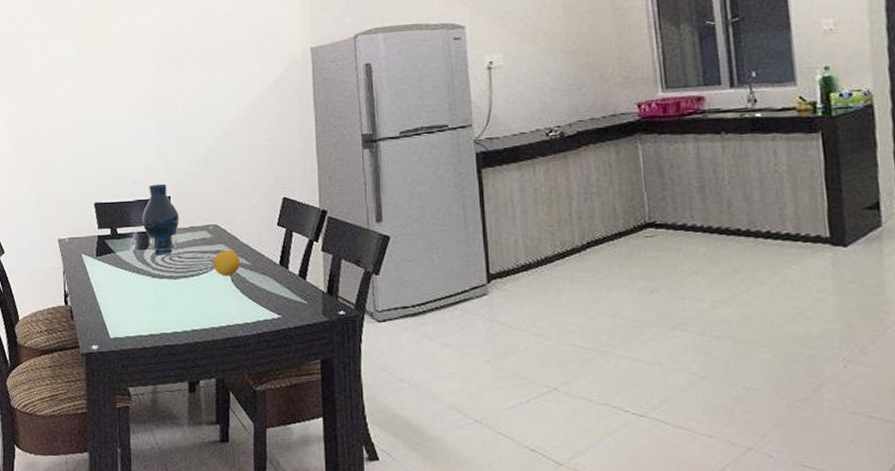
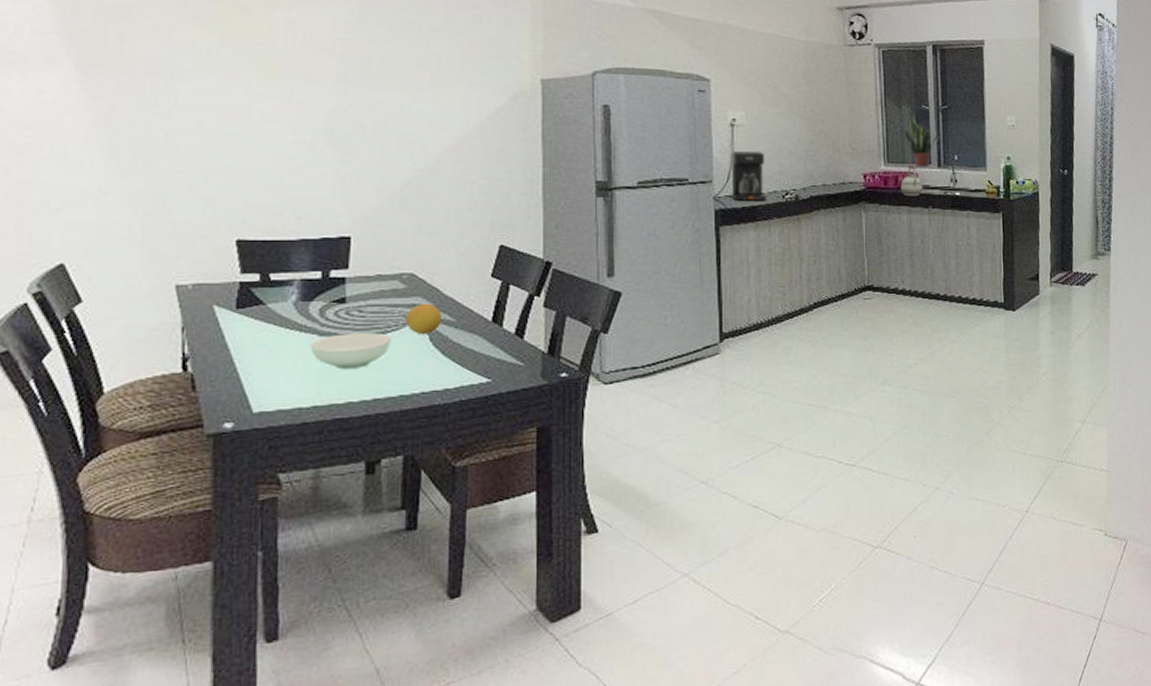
vase: present [142,183,180,256] -> none [308,220,362,309]
bowl: none [145,275,204,305] -> present [309,333,393,370]
coffee maker: none [489,90,530,143] -> present [731,151,767,201]
kettle: none [683,88,713,123] -> present [900,165,923,196]
potted plant: none [685,34,731,91] -> present [905,116,940,168]

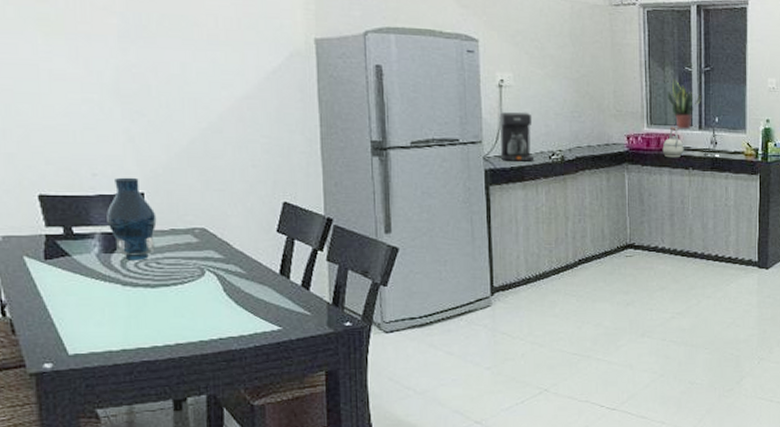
vase: none [308,220,362,309] -> present [106,177,157,261]
bowl: present [309,333,393,370] -> none [114,283,190,317]
fruit: present [406,303,442,335] -> none [201,256,234,286]

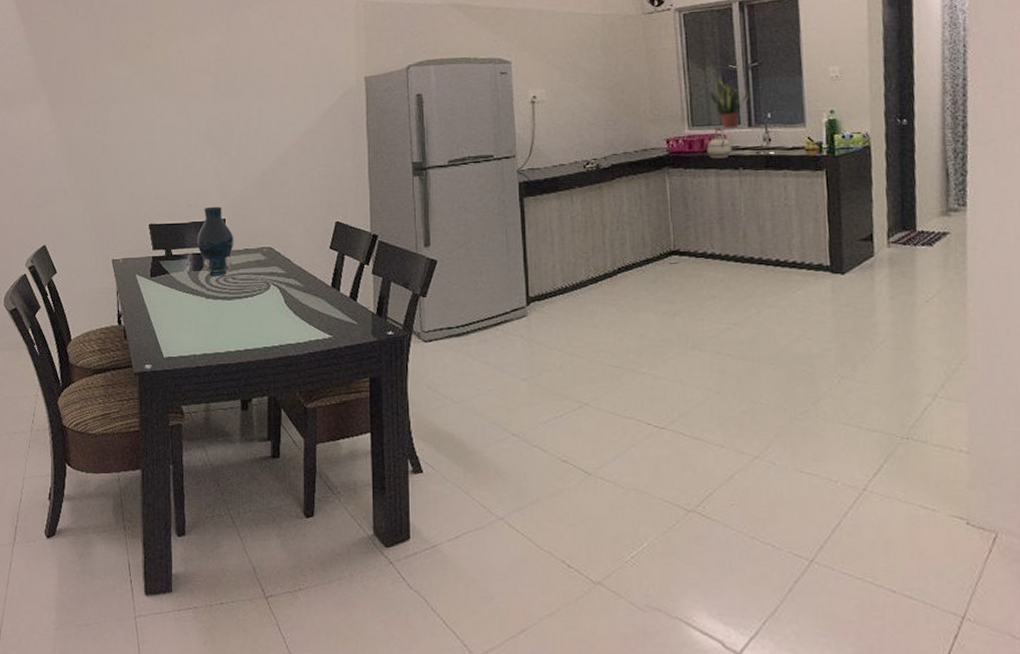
coffee maker: present [499,112,535,162] -> none [532,124,569,173]

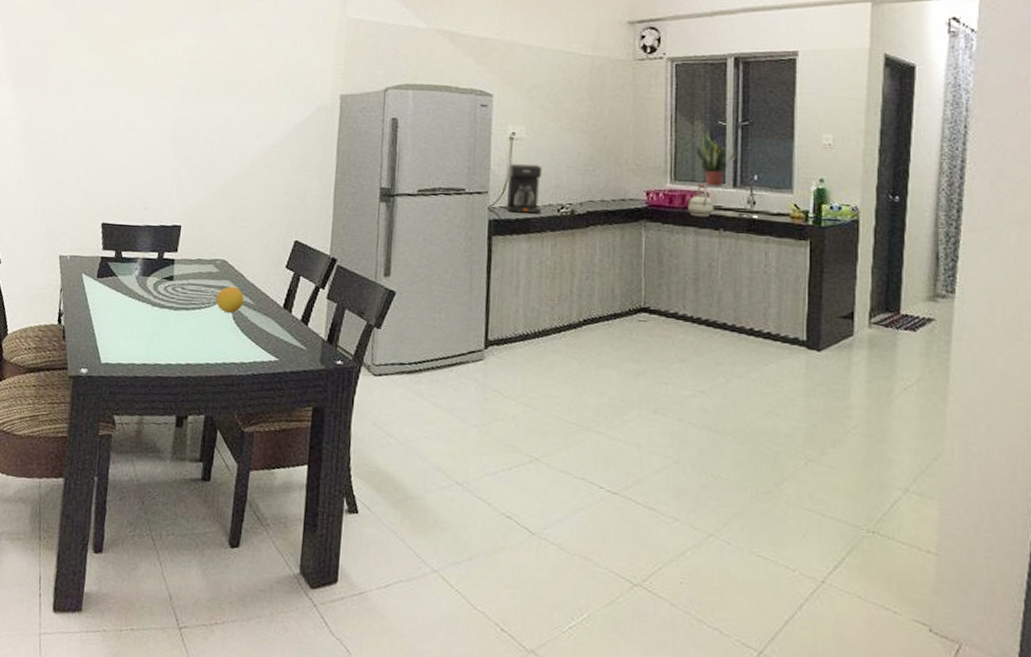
vase: present [197,206,234,277] -> none [149,211,188,285]
fruit: none [267,271,293,298] -> present [216,285,244,314]
coffee maker: none [532,124,569,173] -> present [505,164,543,214]

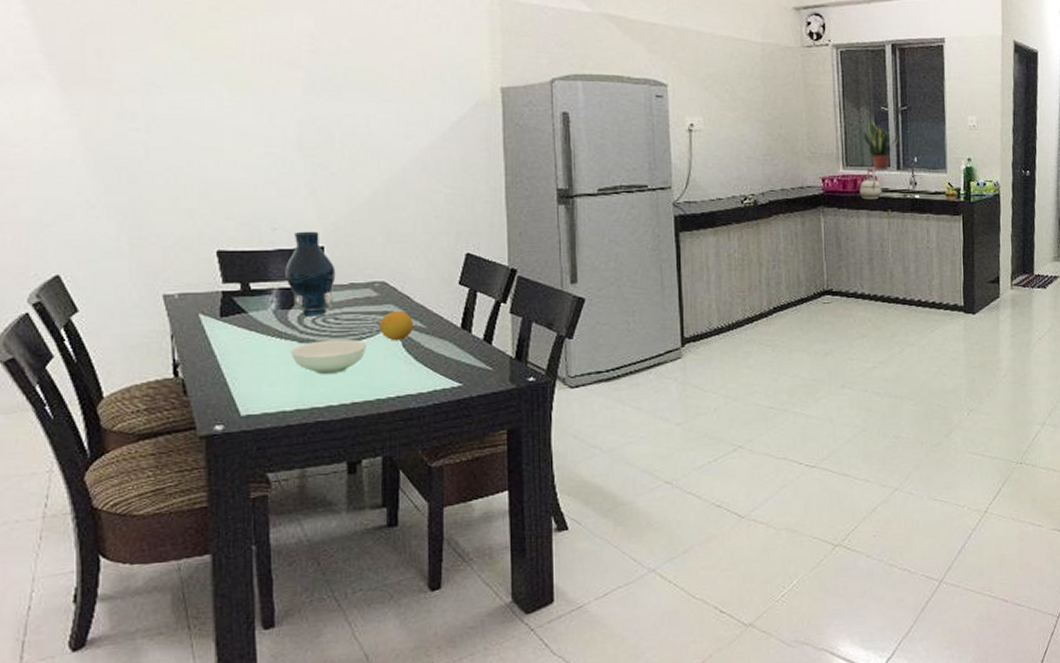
bowl: none [144,306,205,337] -> present [290,339,368,375]
vase: none [149,211,188,285] -> present [285,231,336,317]
coffee maker: present [505,164,543,214] -> none [689,156,726,207]

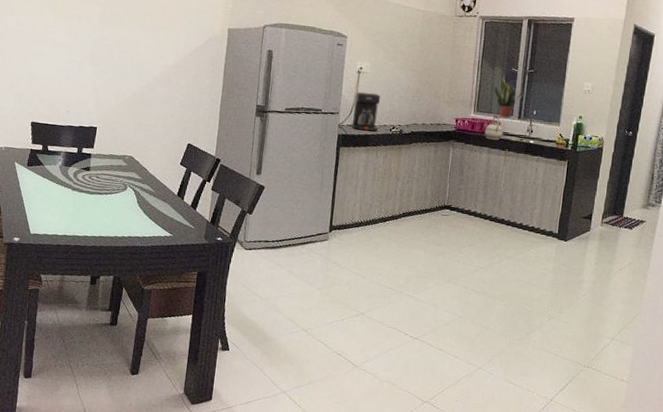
vase: present [285,231,336,317] -> none [70,115,102,174]
bowl: present [290,339,368,375] -> none [66,190,115,215]
fruit: present [380,310,413,341] -> none [124,176,147,199]
coffee maker: none [689,156,726,207] -> present [351,92,381,132]

